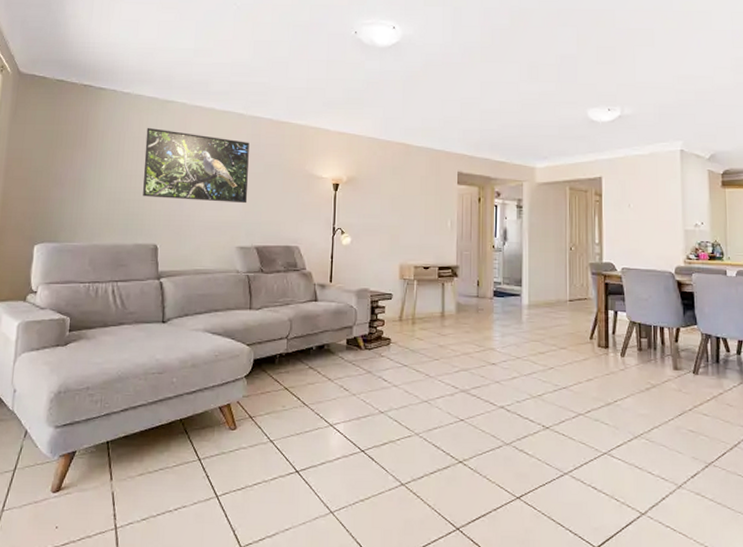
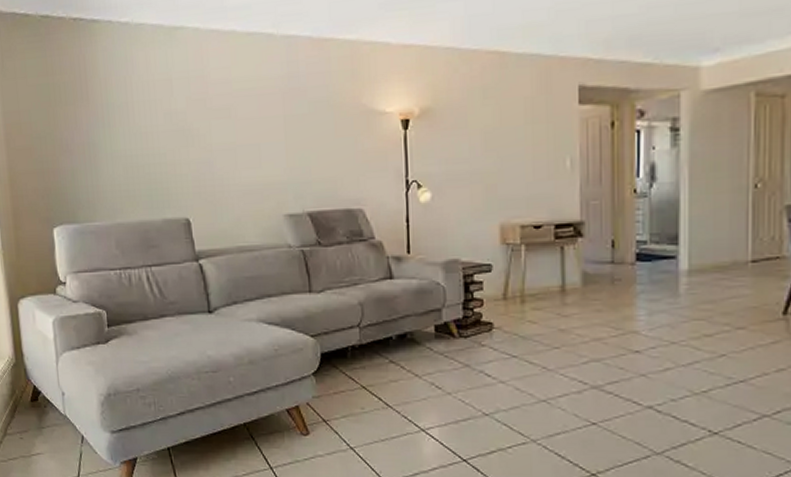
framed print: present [143,127,250,204] -> none [155,66,292,159]

